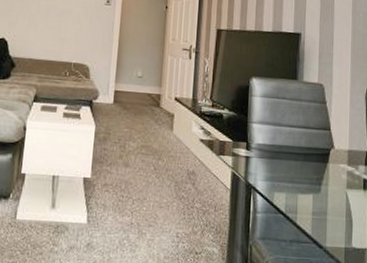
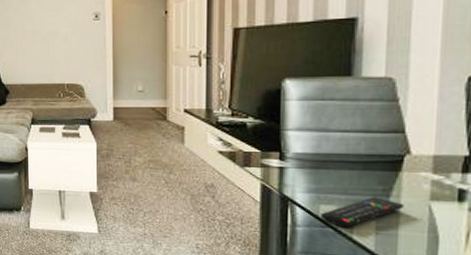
remote control: none [275,185,330,214] -> present [321,197,404,228]

